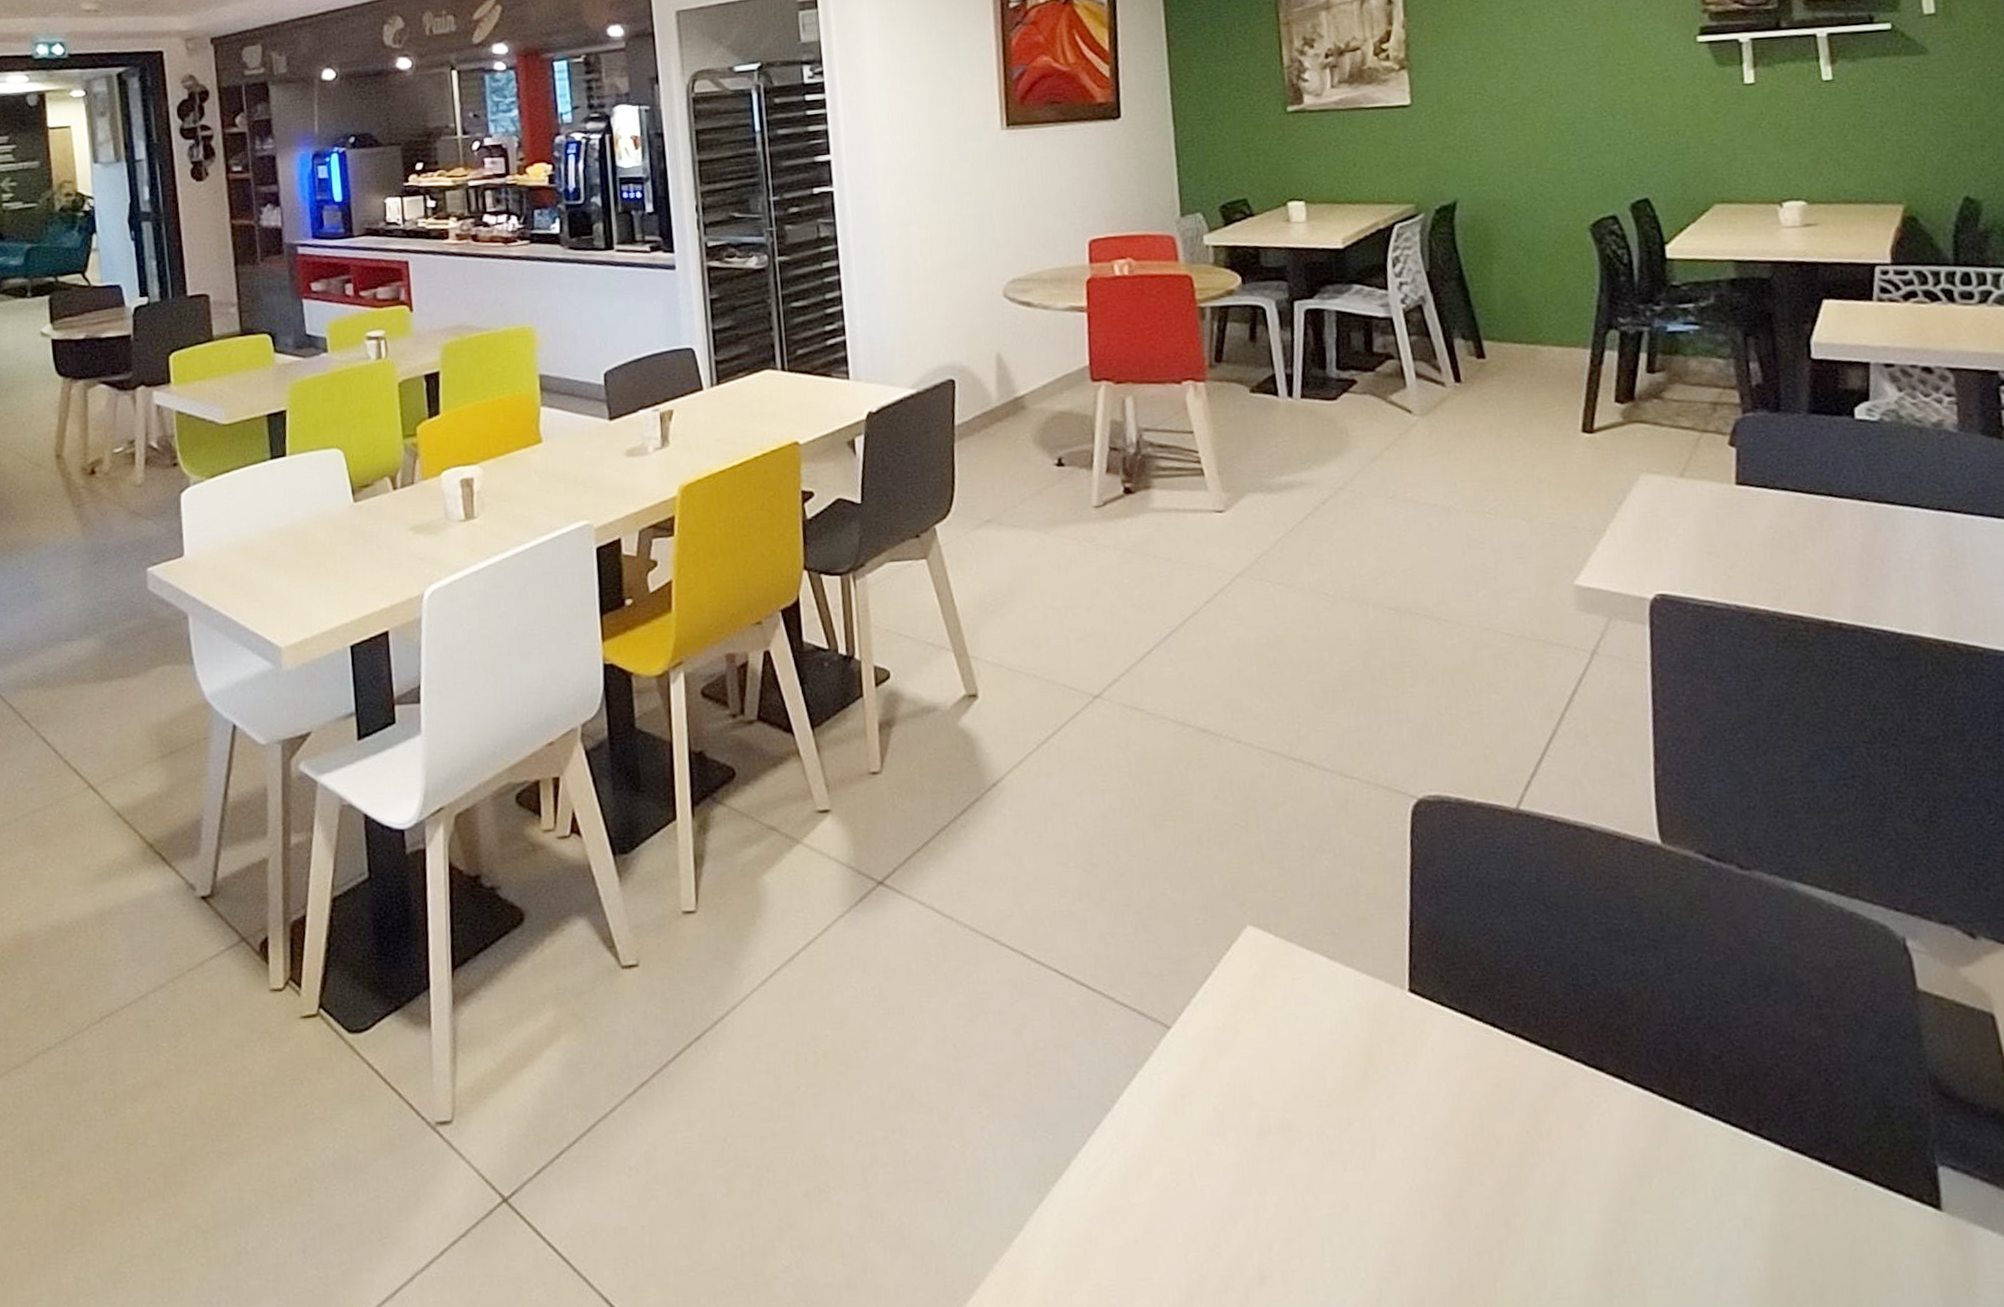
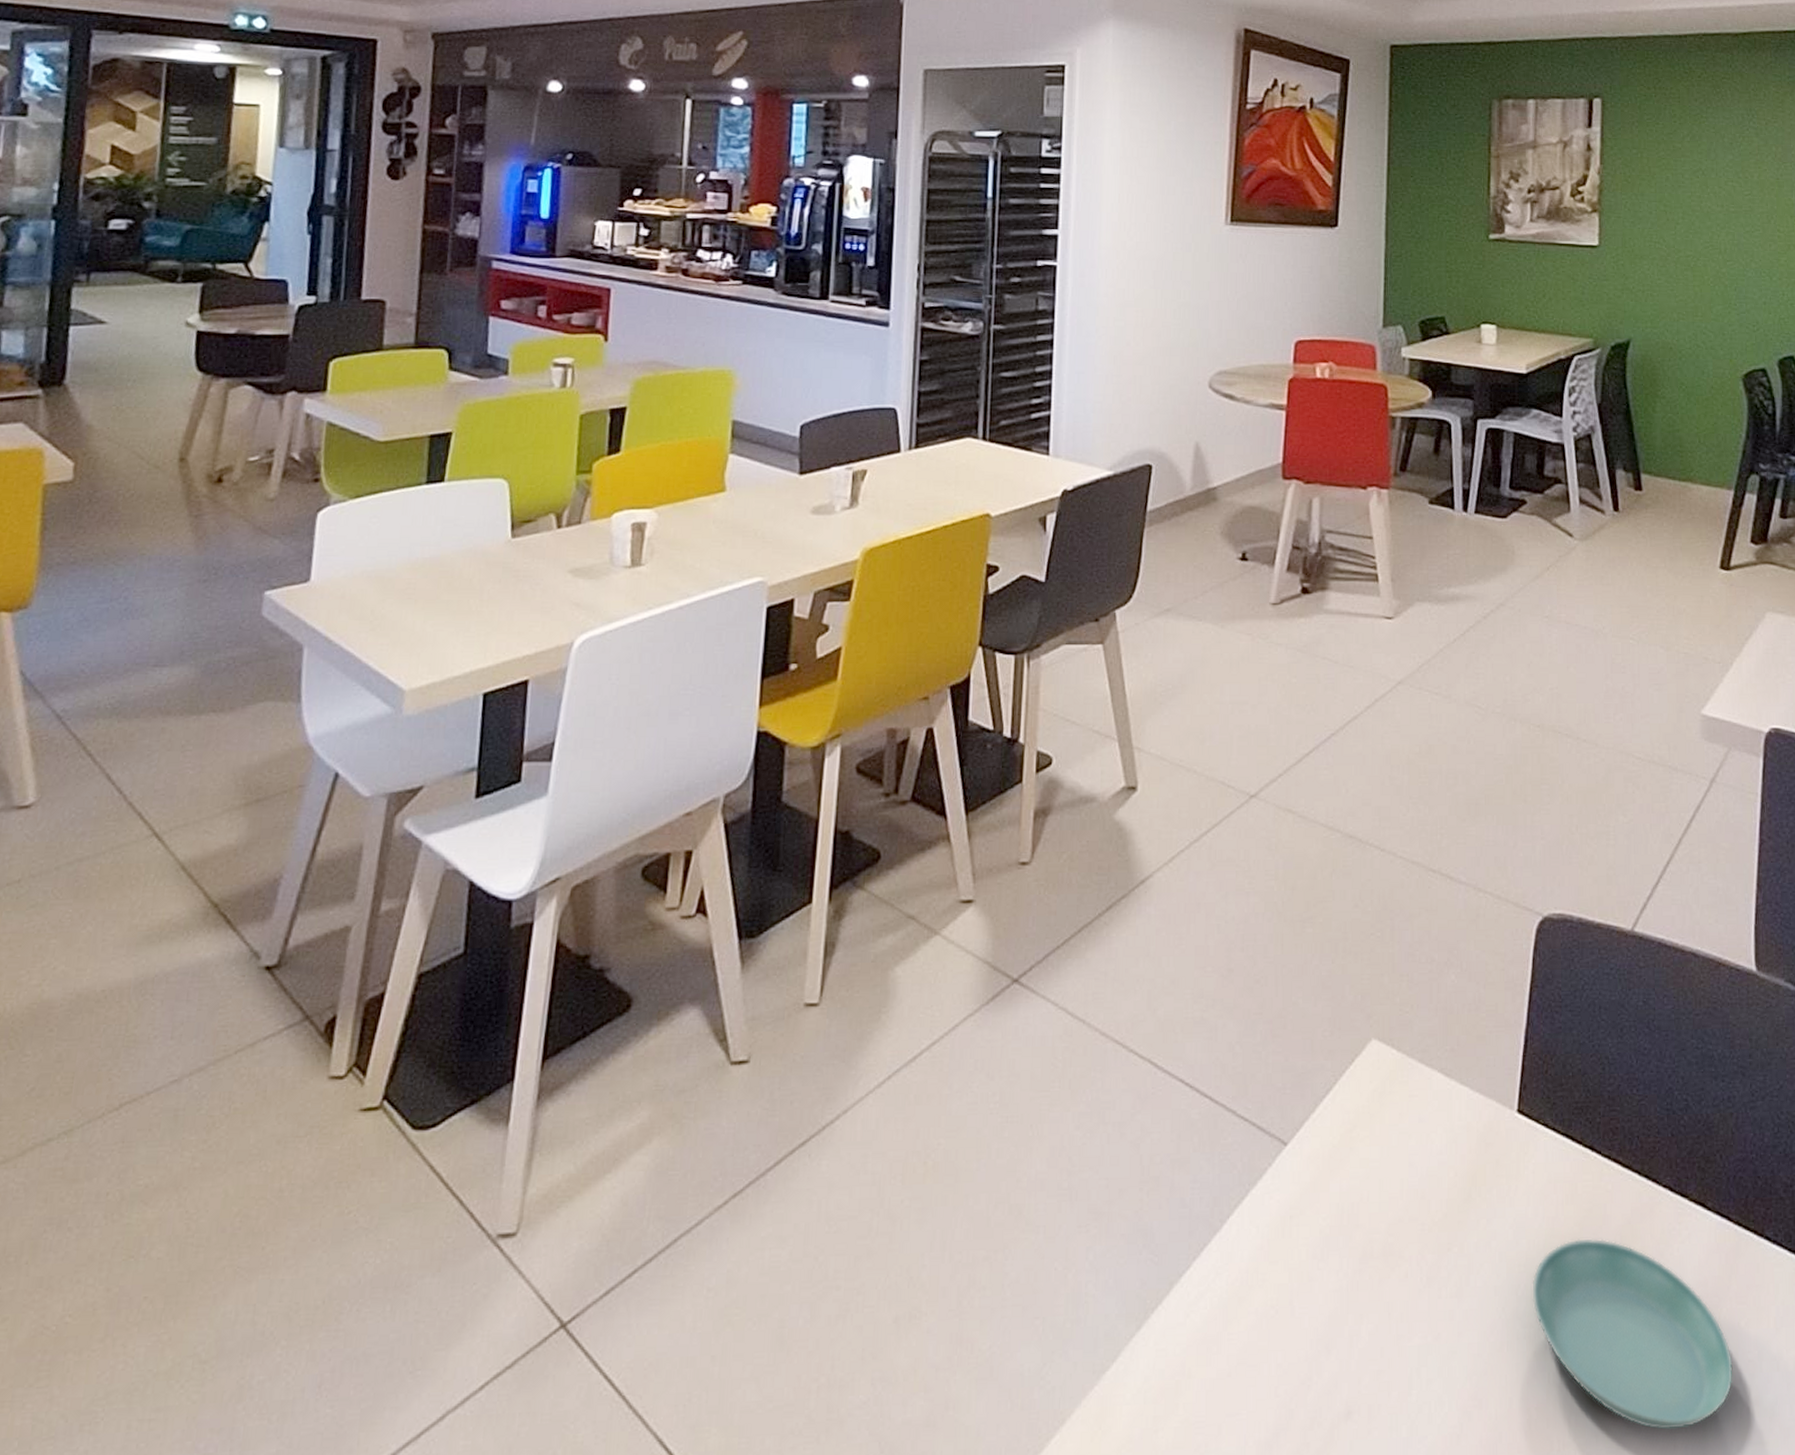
saucer: none [1441,1112,1672,1296] -> present [1532,1238,1733,1430]

